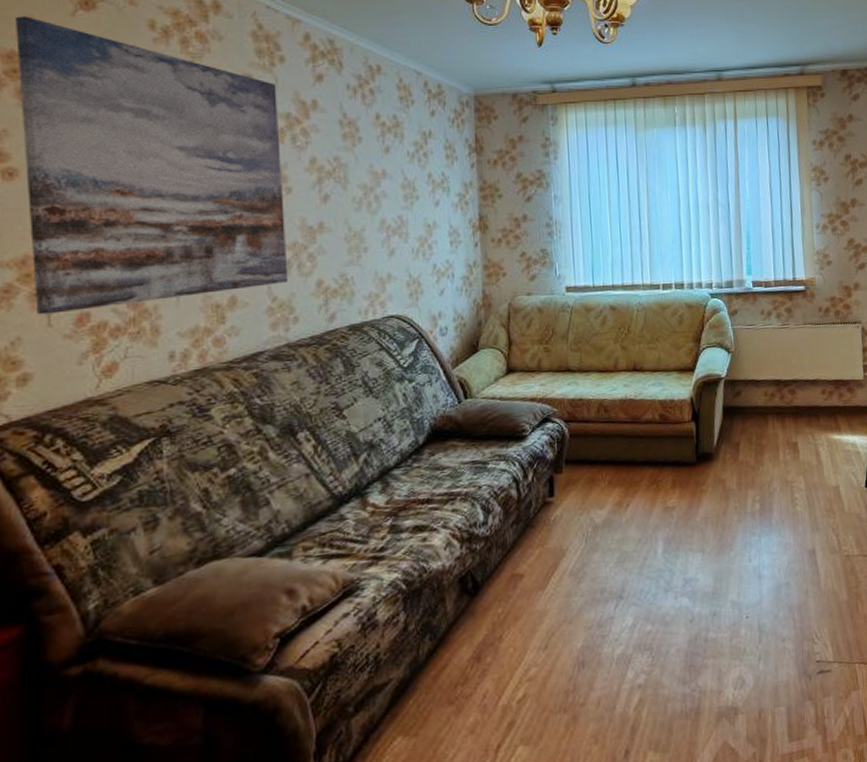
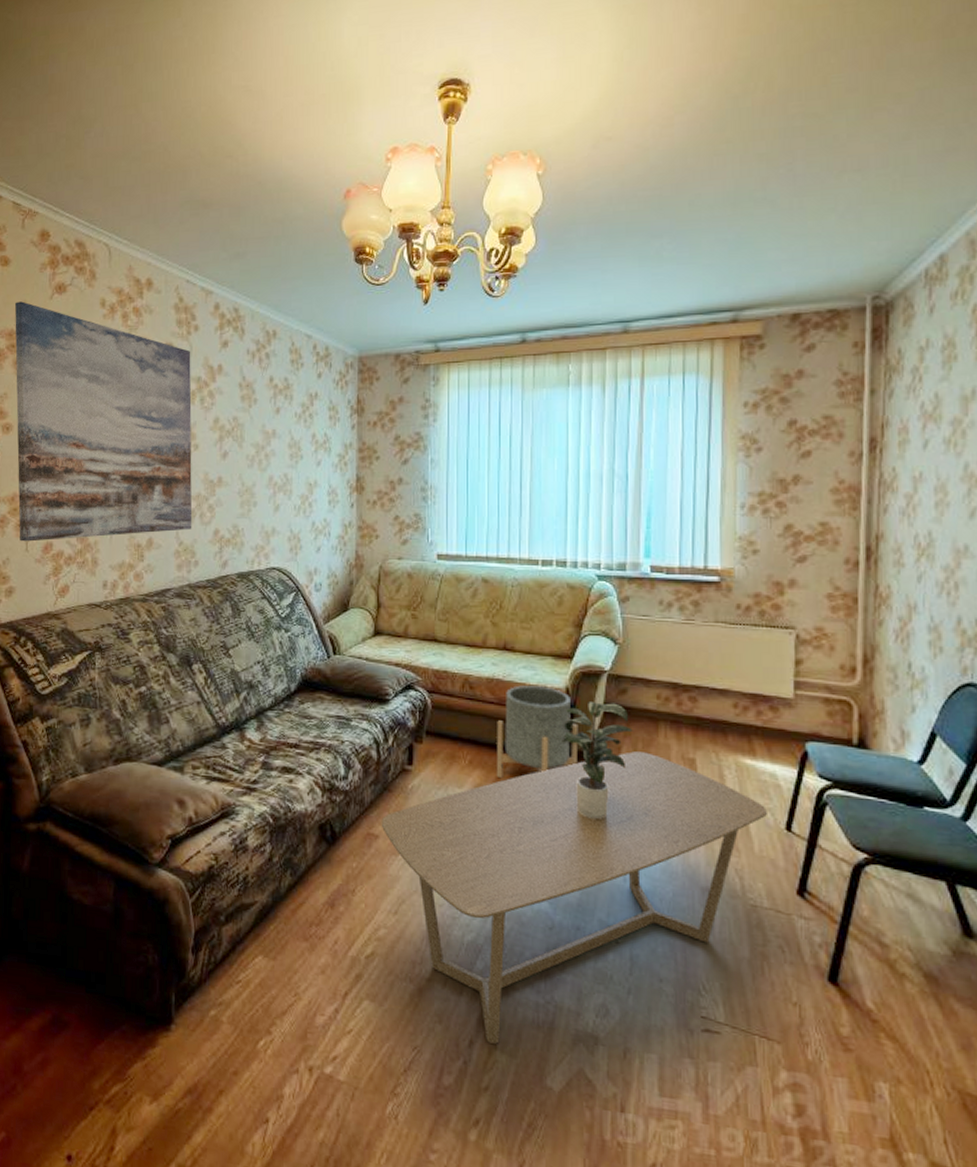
coffee table: none [525,443,852,747] -> present [381,751,767,1044]
planter: none [632,399,704,493] -> present [497,685,579,779]
potted plant: none [690,405,749,513] -> present [561,702,634,820]

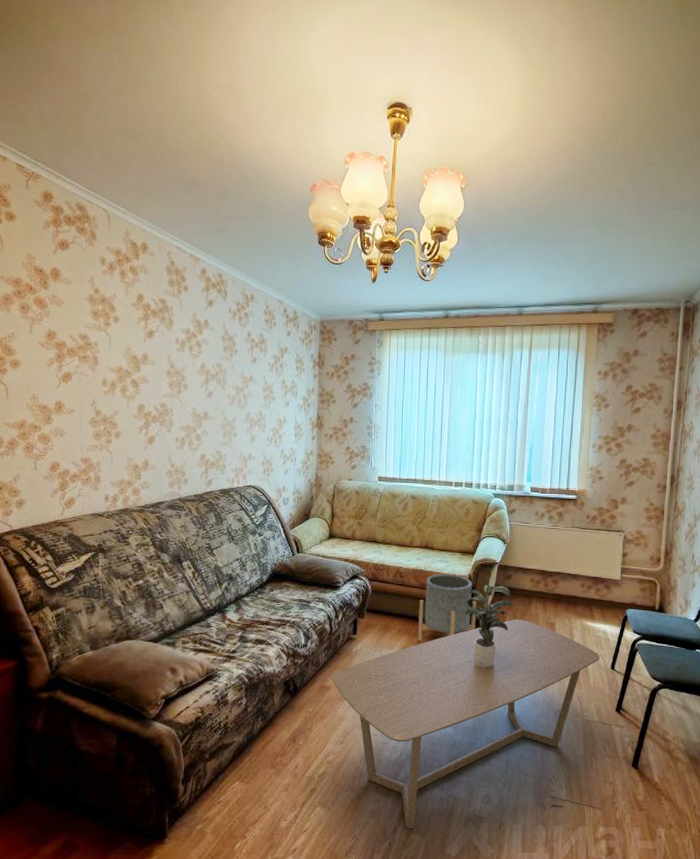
wall art: present [15,301,193,542] -> none [21,253,183,462]

